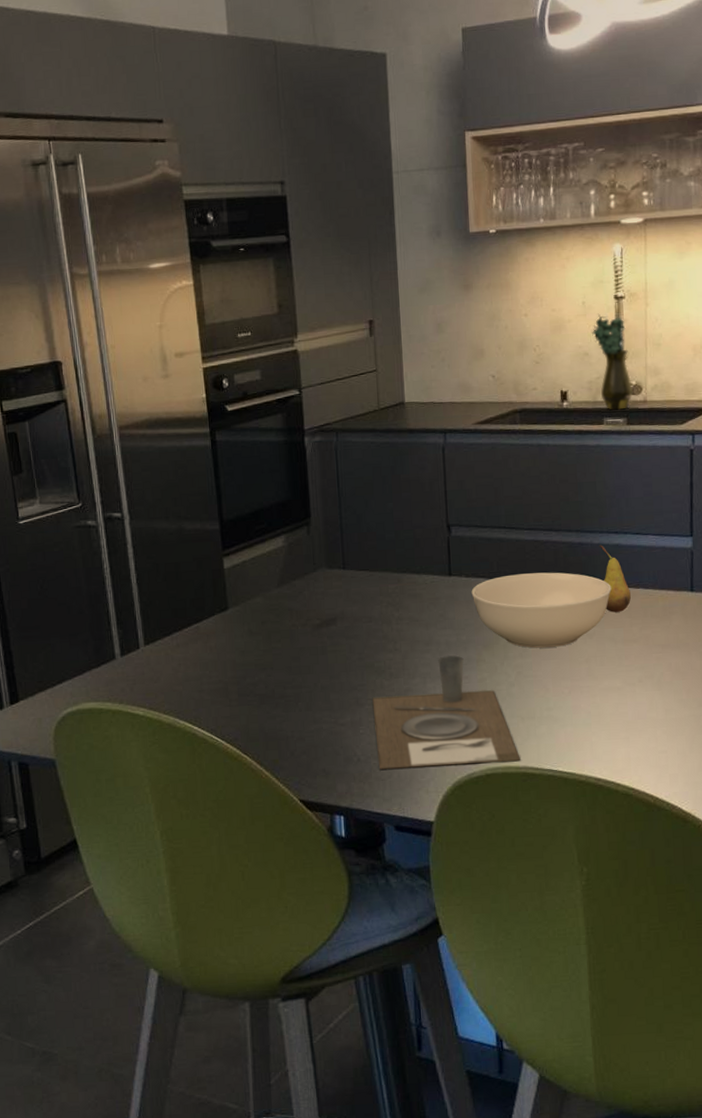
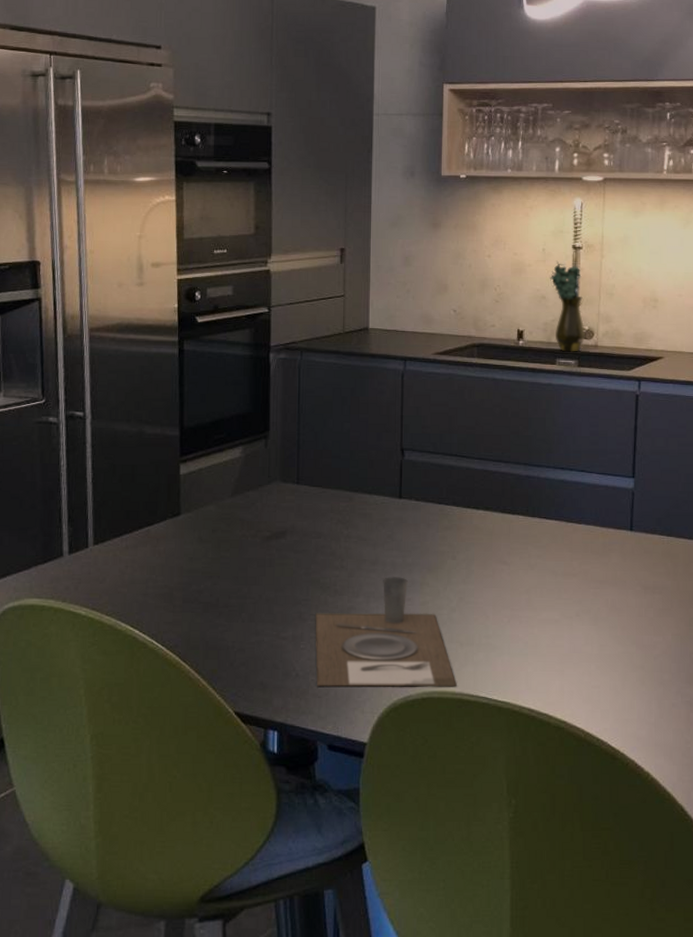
bowl: present [471,572,612,648] -> none [420,501,555,576]
fruit: present [599,545,631,613] -> none [545,479,573,546]

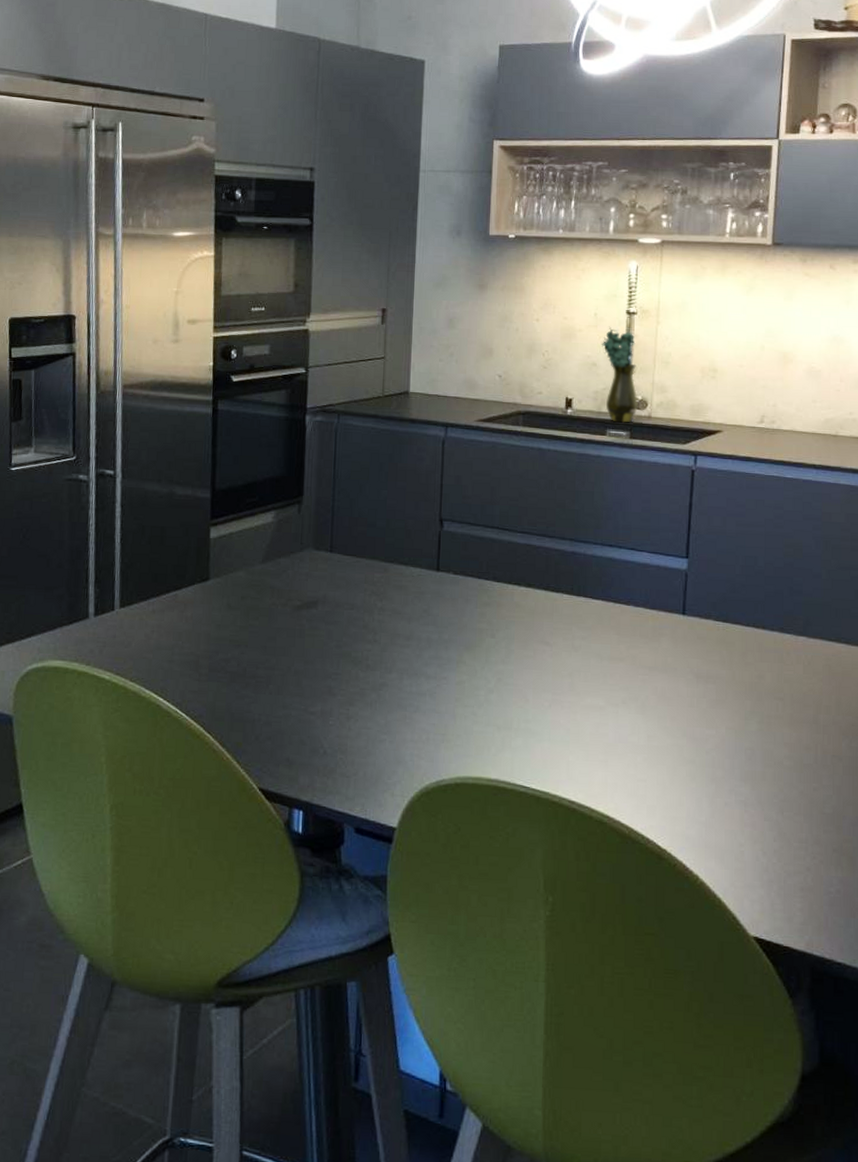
place setting: present [315,576,457,687] -> none [344,652,493,774]

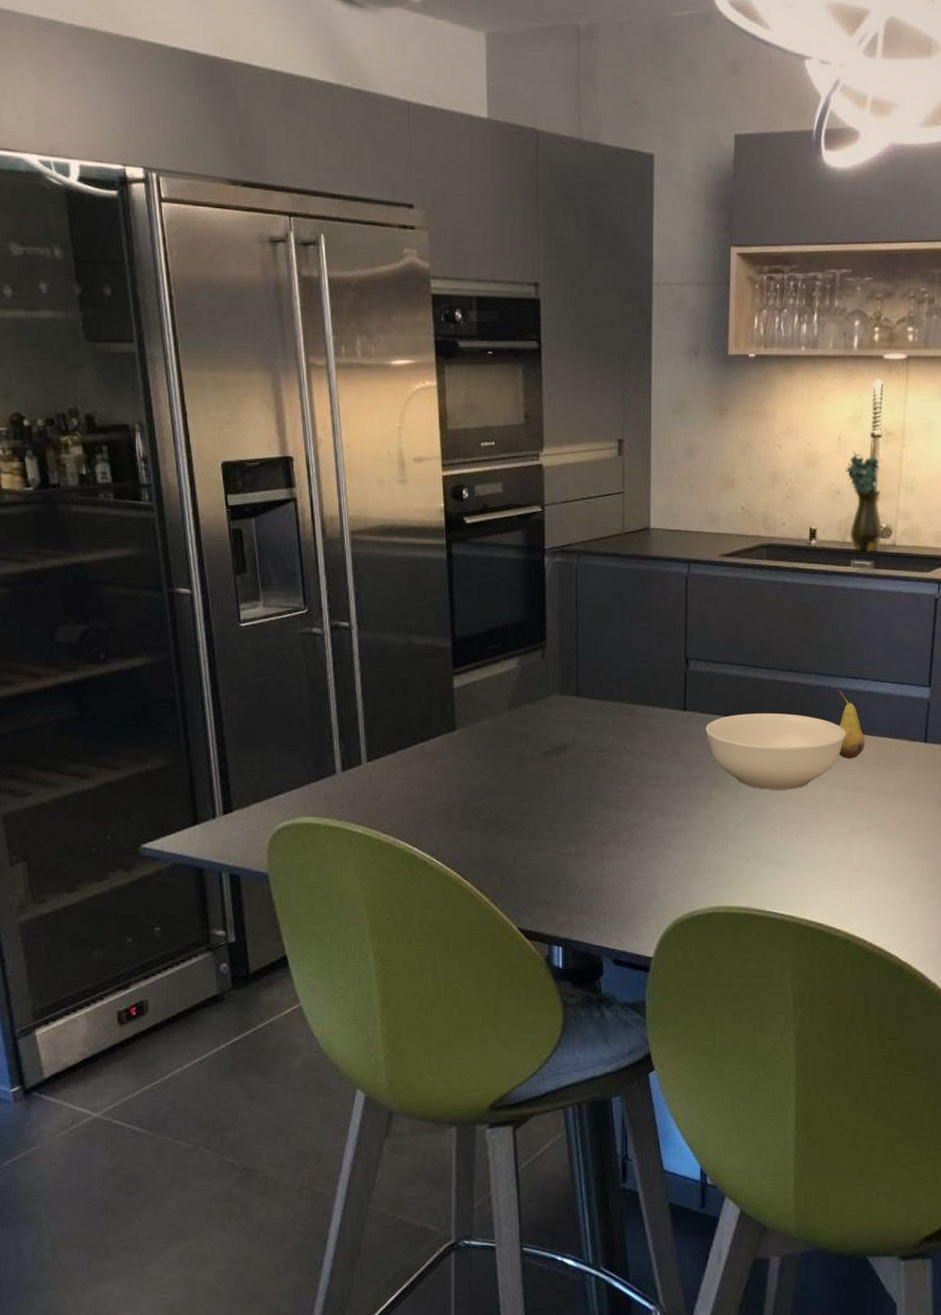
bowl: none [458,576,602,657] -> present [705,713,846,790]
fruit: none [592,556,621,628] -> present [836,689,865,758]

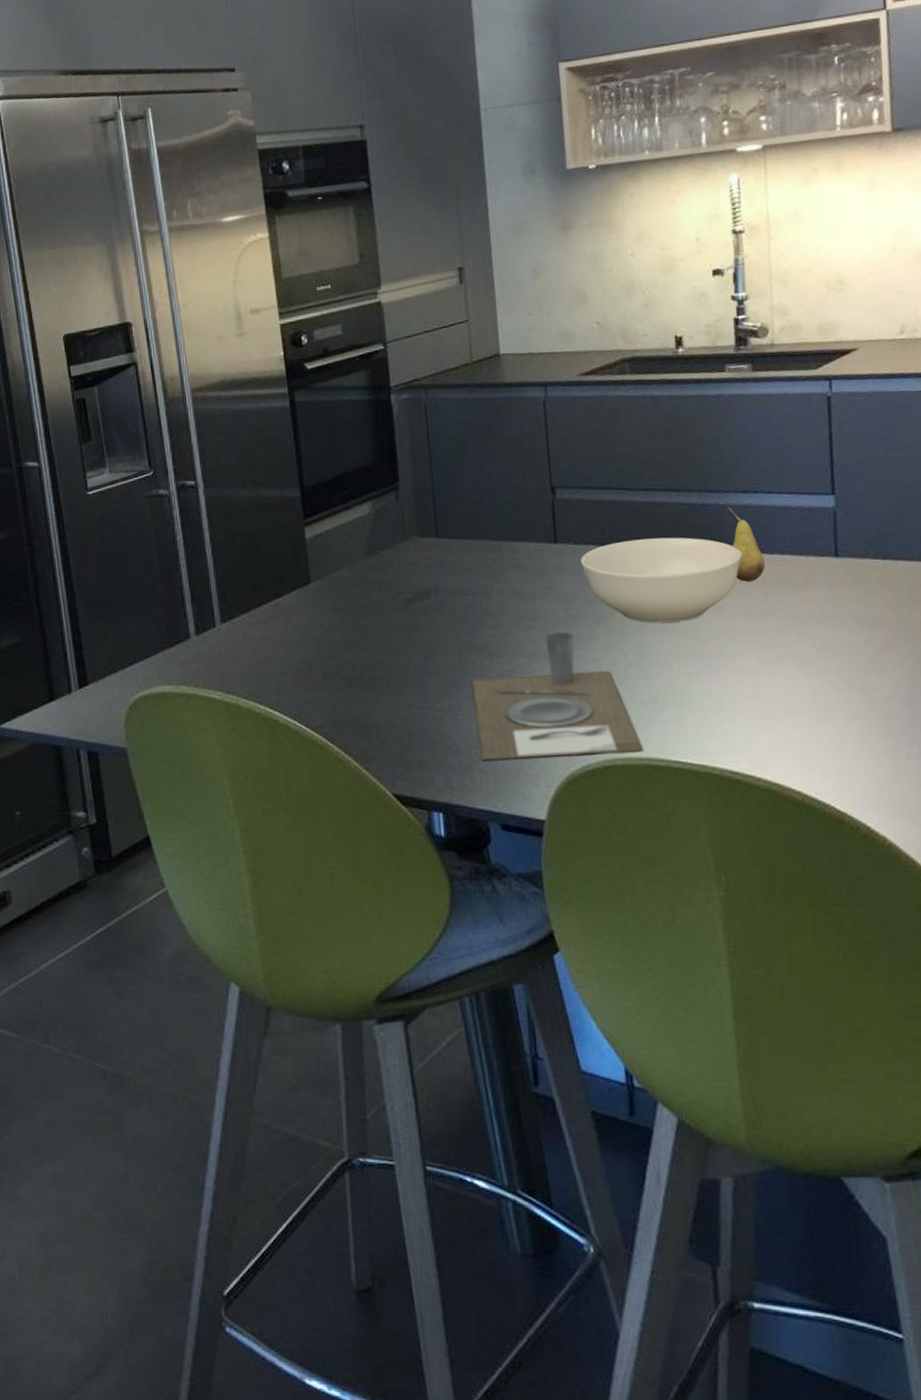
place setting: none [598,791,743,902] -> present [471,631,643,761]
vase: present [846,451,884,552] -> none [708,250,759,355]

